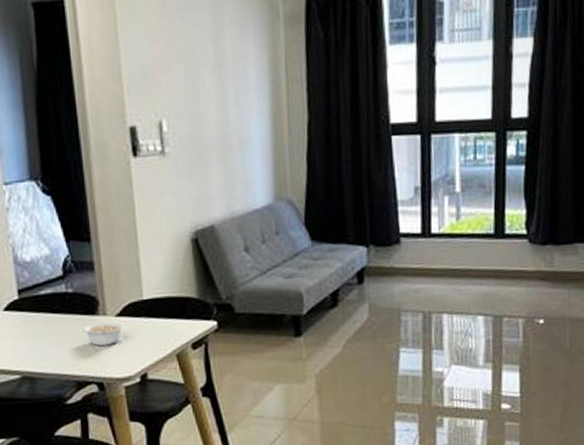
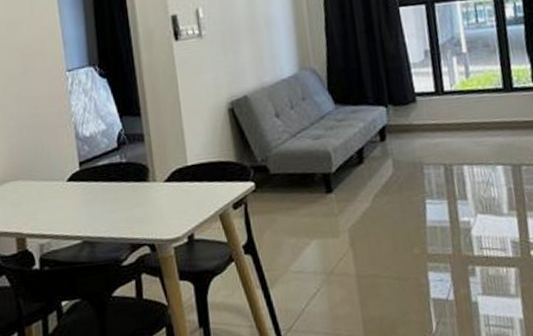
legume: present [83,321,124,346] -> none [136,187,172,210]

